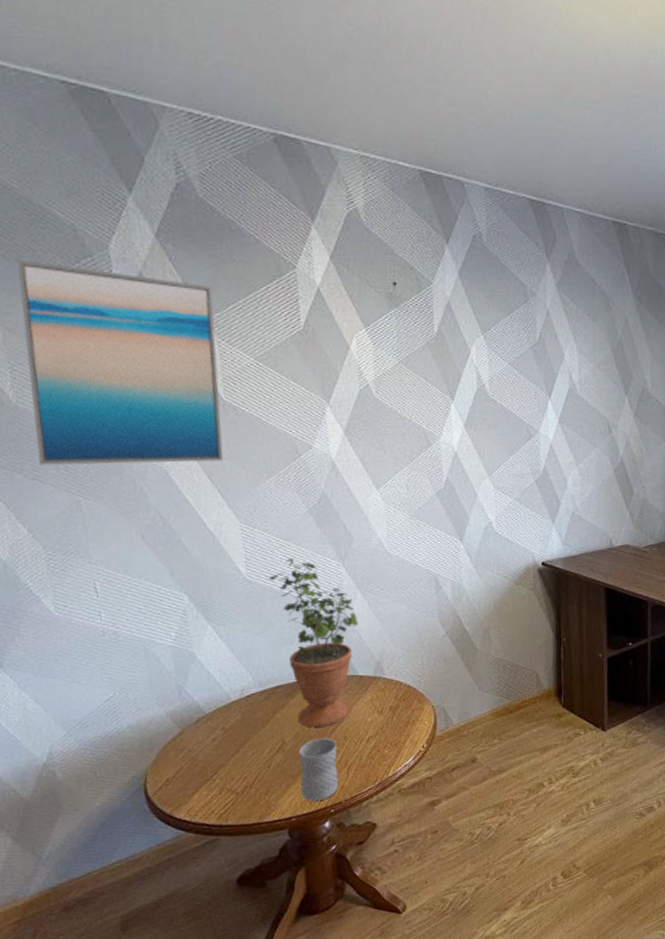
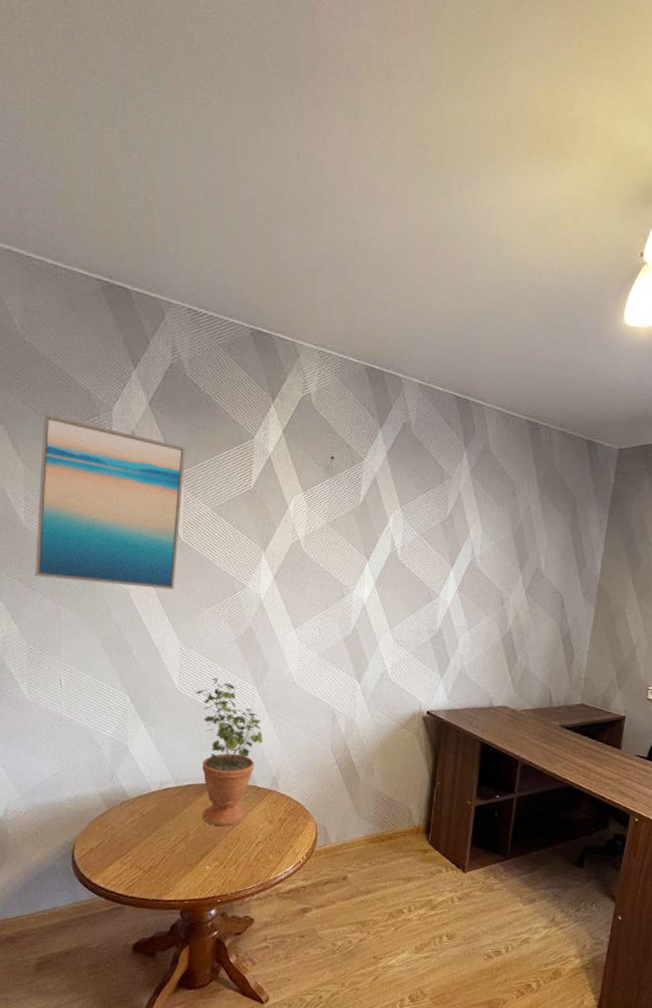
mug: present [299,738,339,802] -> none [195,835,231,890]

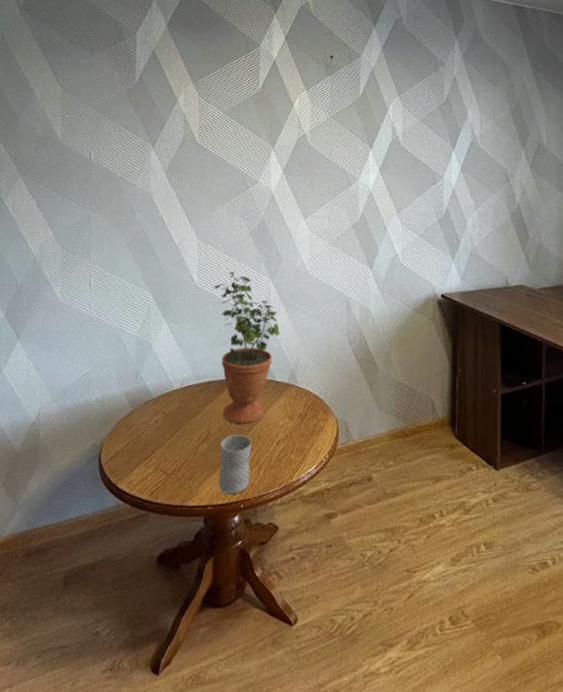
wall art: present [35,413,186,590] -> none [69,43,200,189]
mug: none [195,835,231,890] -> present [218,434,252,494]

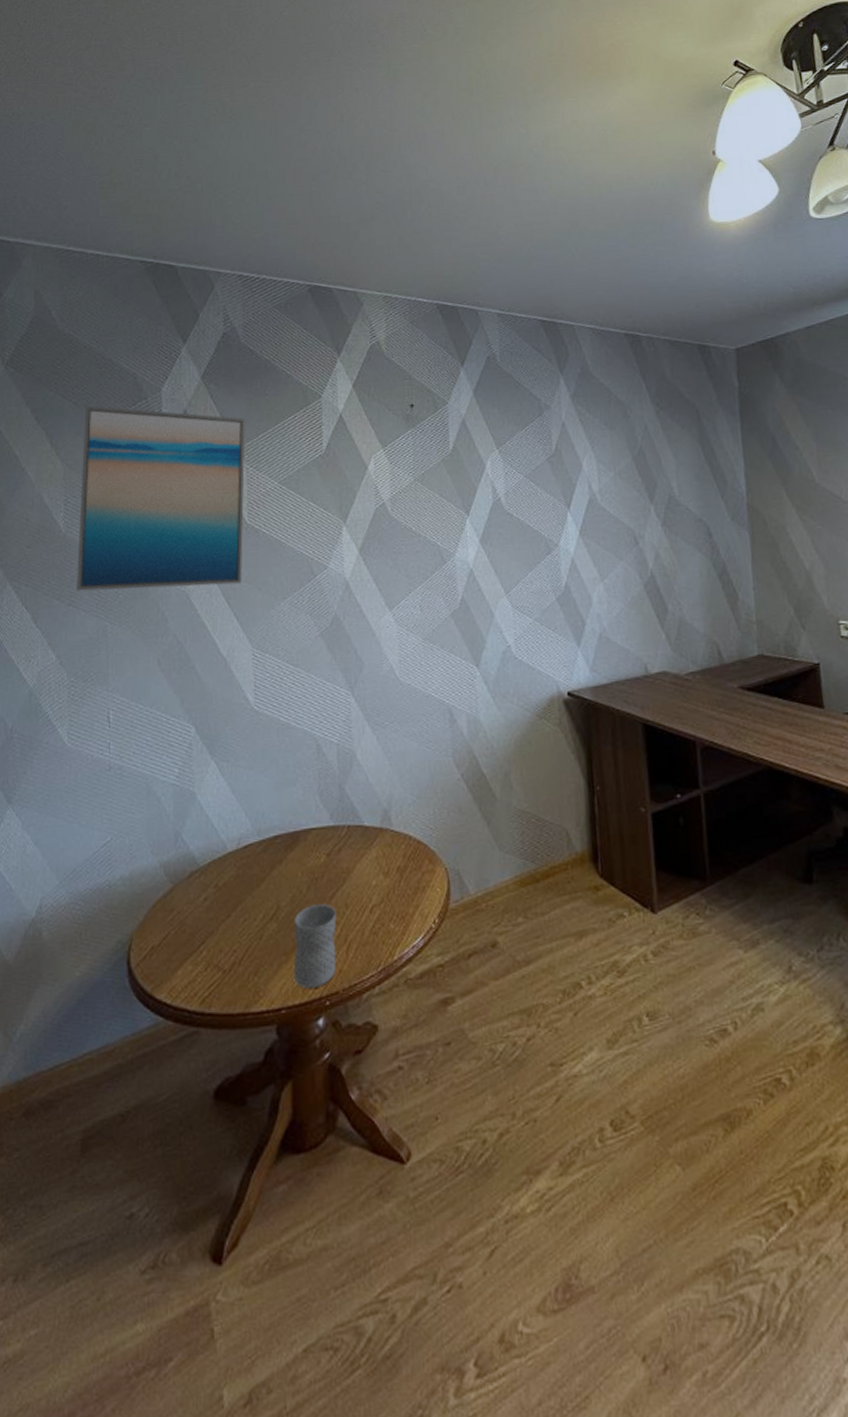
wall art: none [69,43,200,189] -> present [76,405,245,592]
potted plant: present [213,271,279,424] -> none [275,686,365,890]

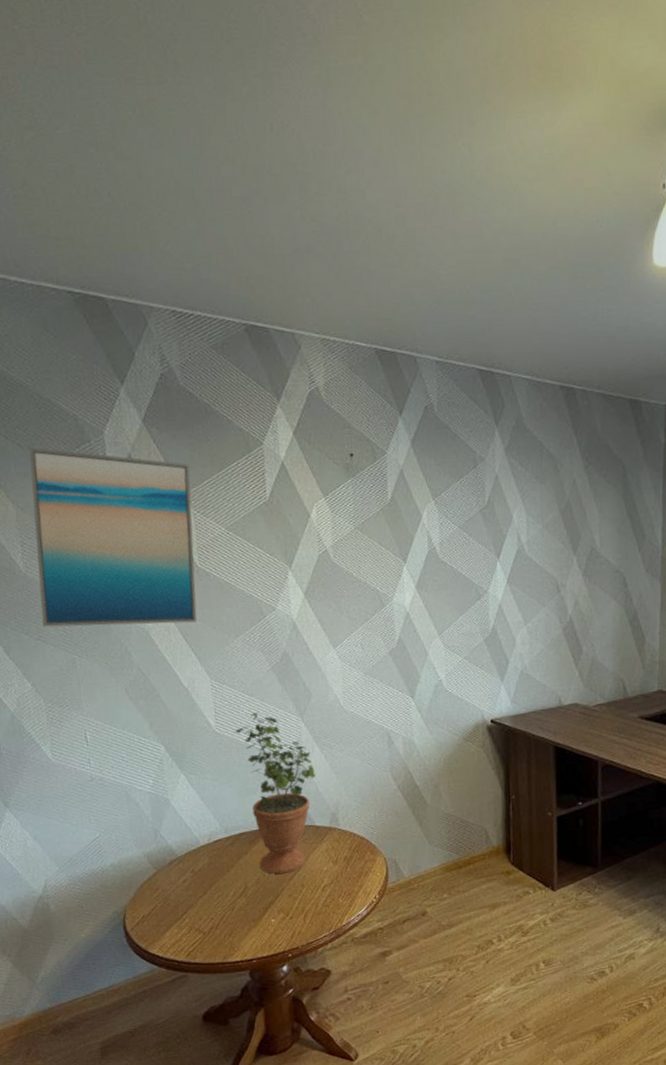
potted plant: none [275,686,365,890] -> present [234,712,315,874]
mug: present [293,904,337,988] -> none [260,884,296,945]

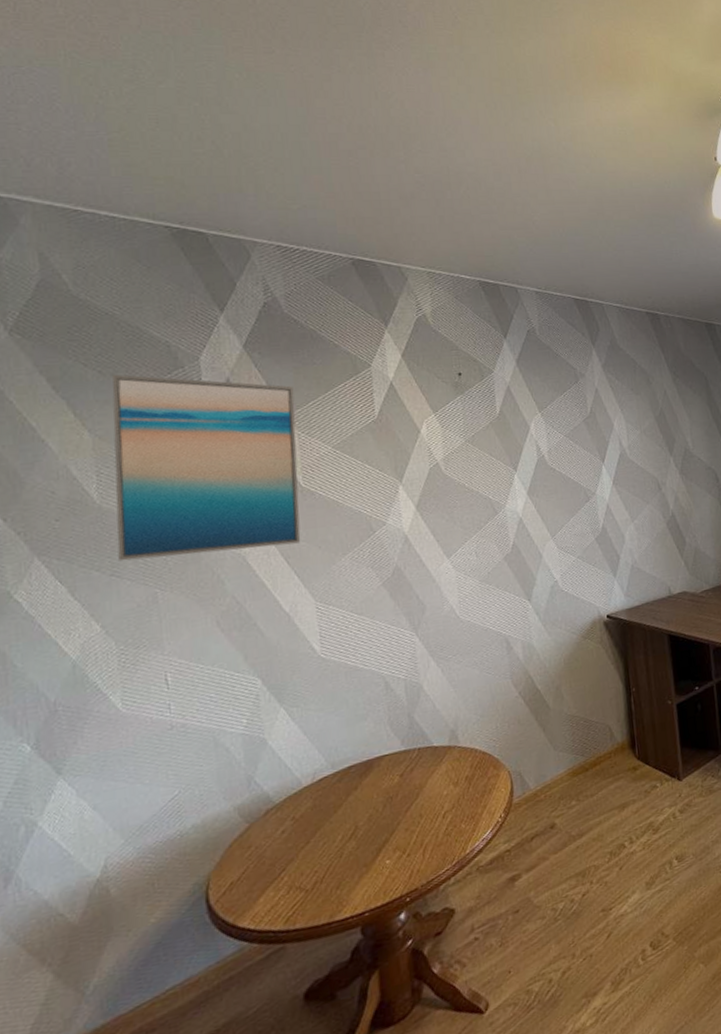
potted plant: present [234,712,315,874] -> none [342,632,432,808]

